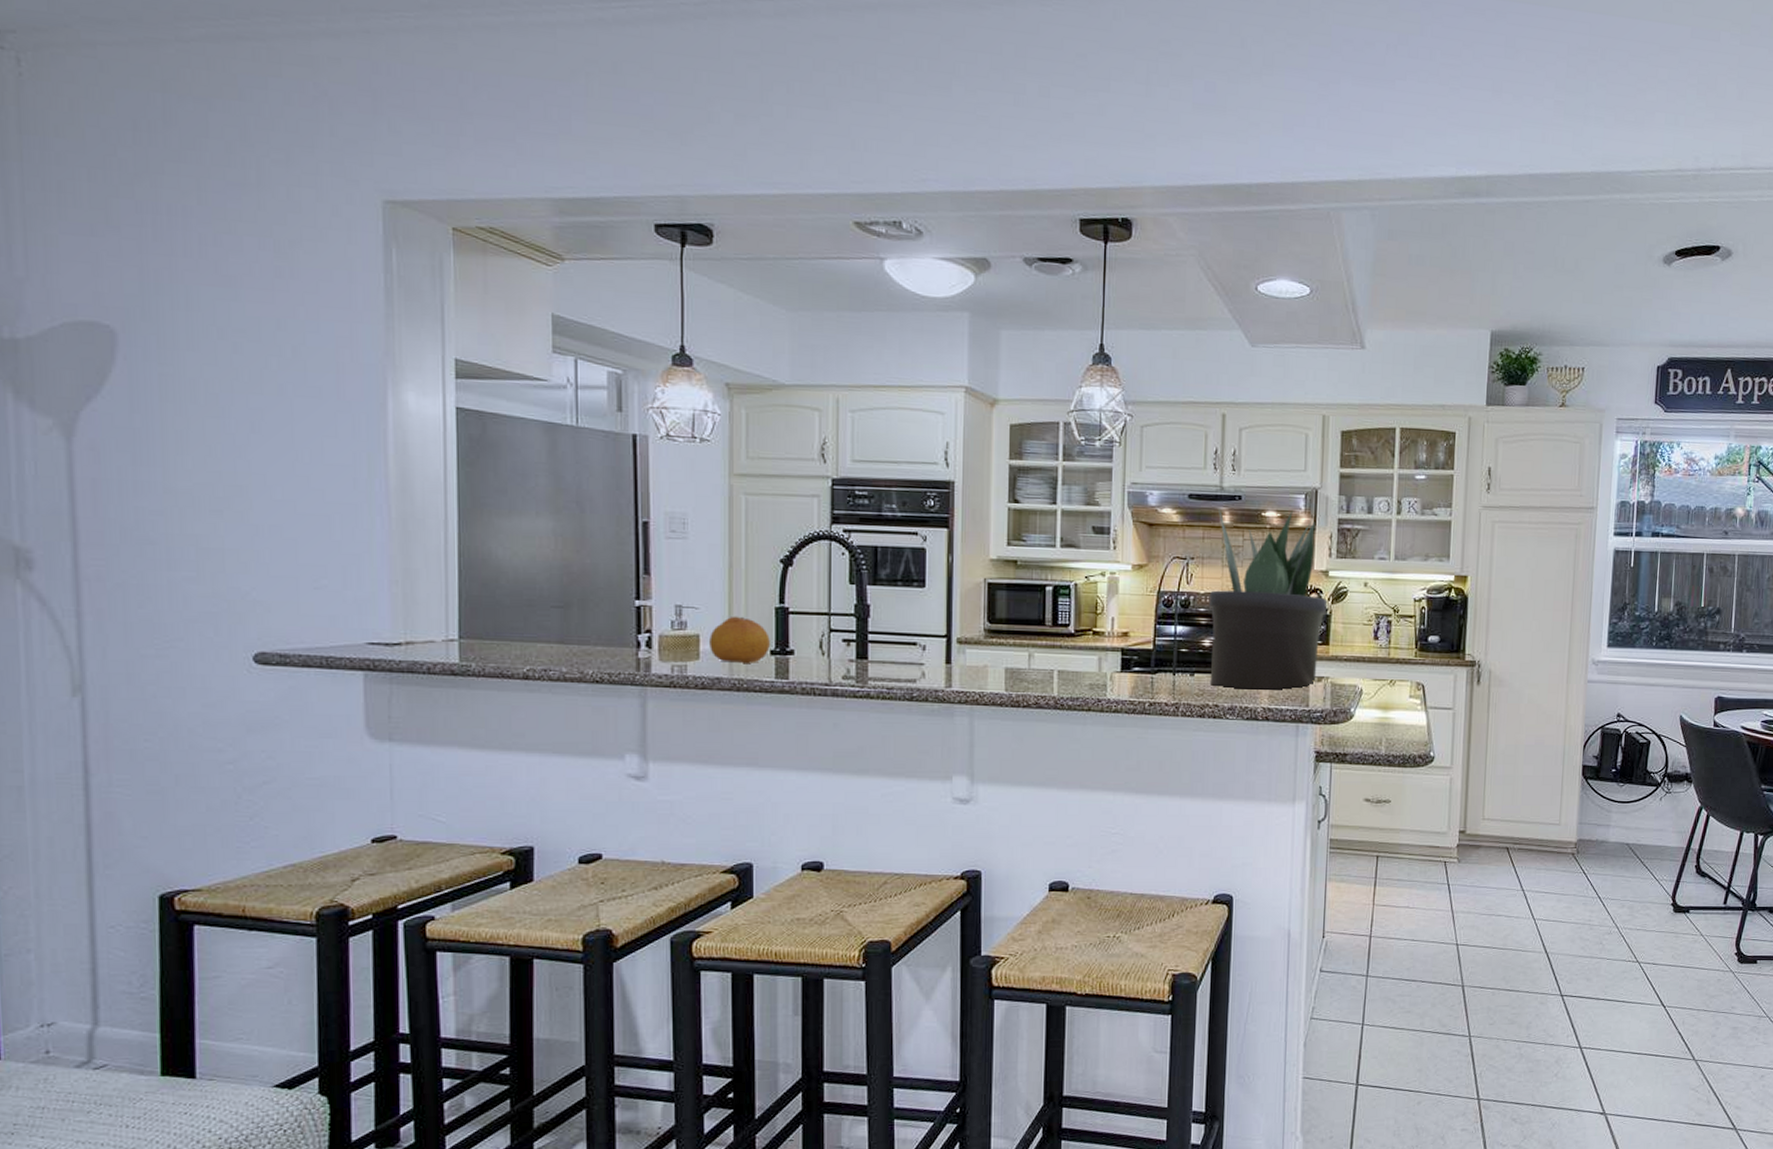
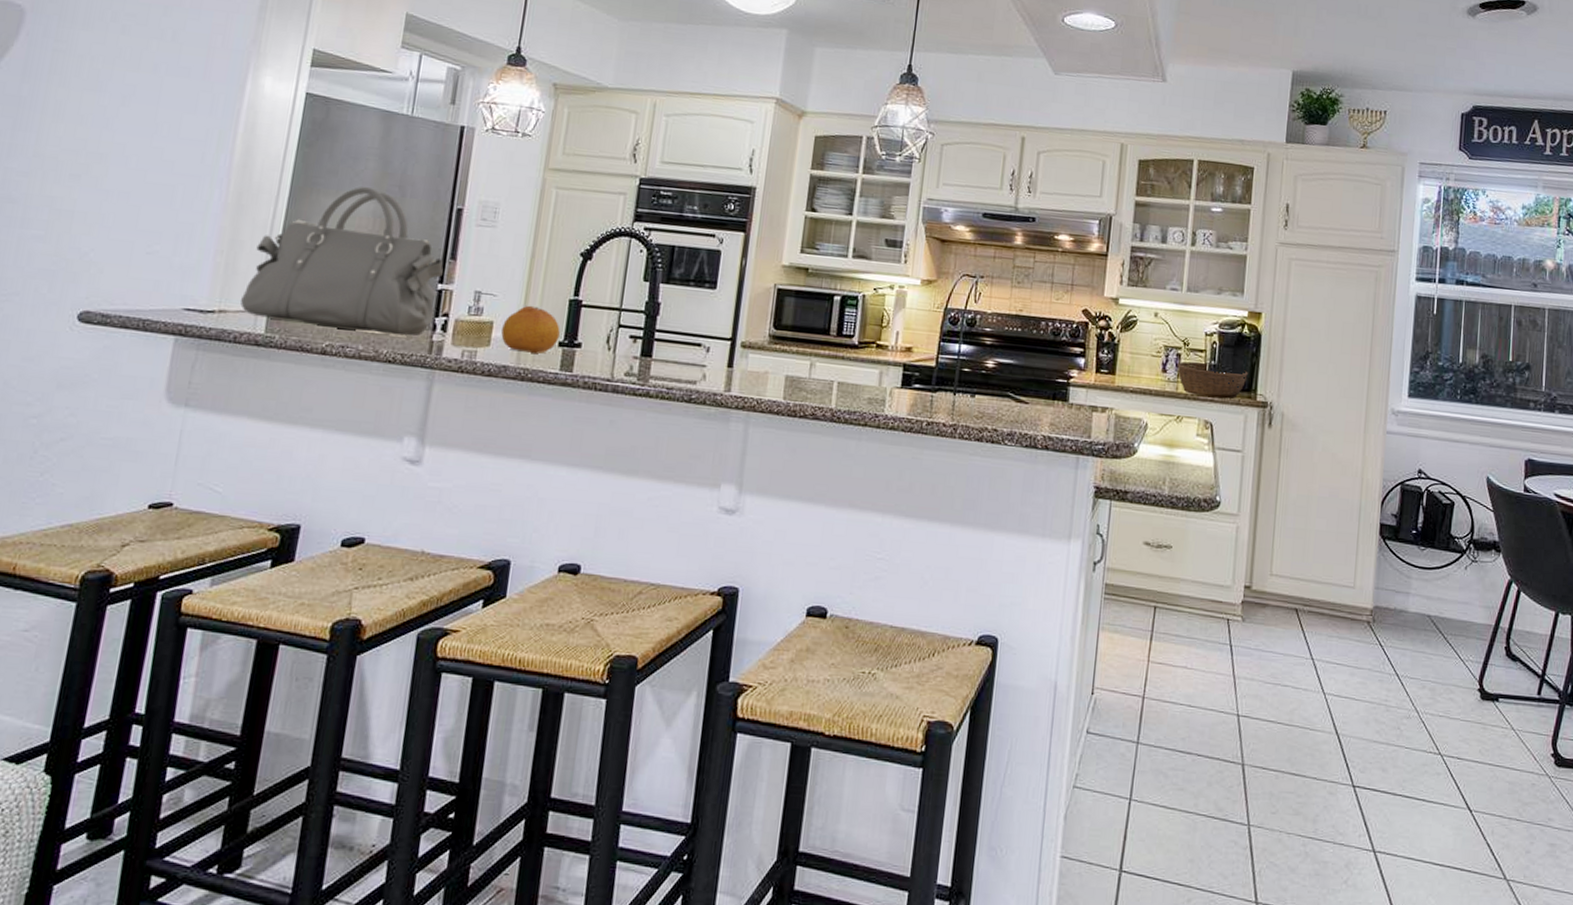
shoulder bag: none [428,504,638,655] -> present [240,186,444,337]
planter: present [1208,508,1328,690] -> none [990,229,1116,419]
basket: none [1388,627,1456,661] -> present [1177,361,1248,400]

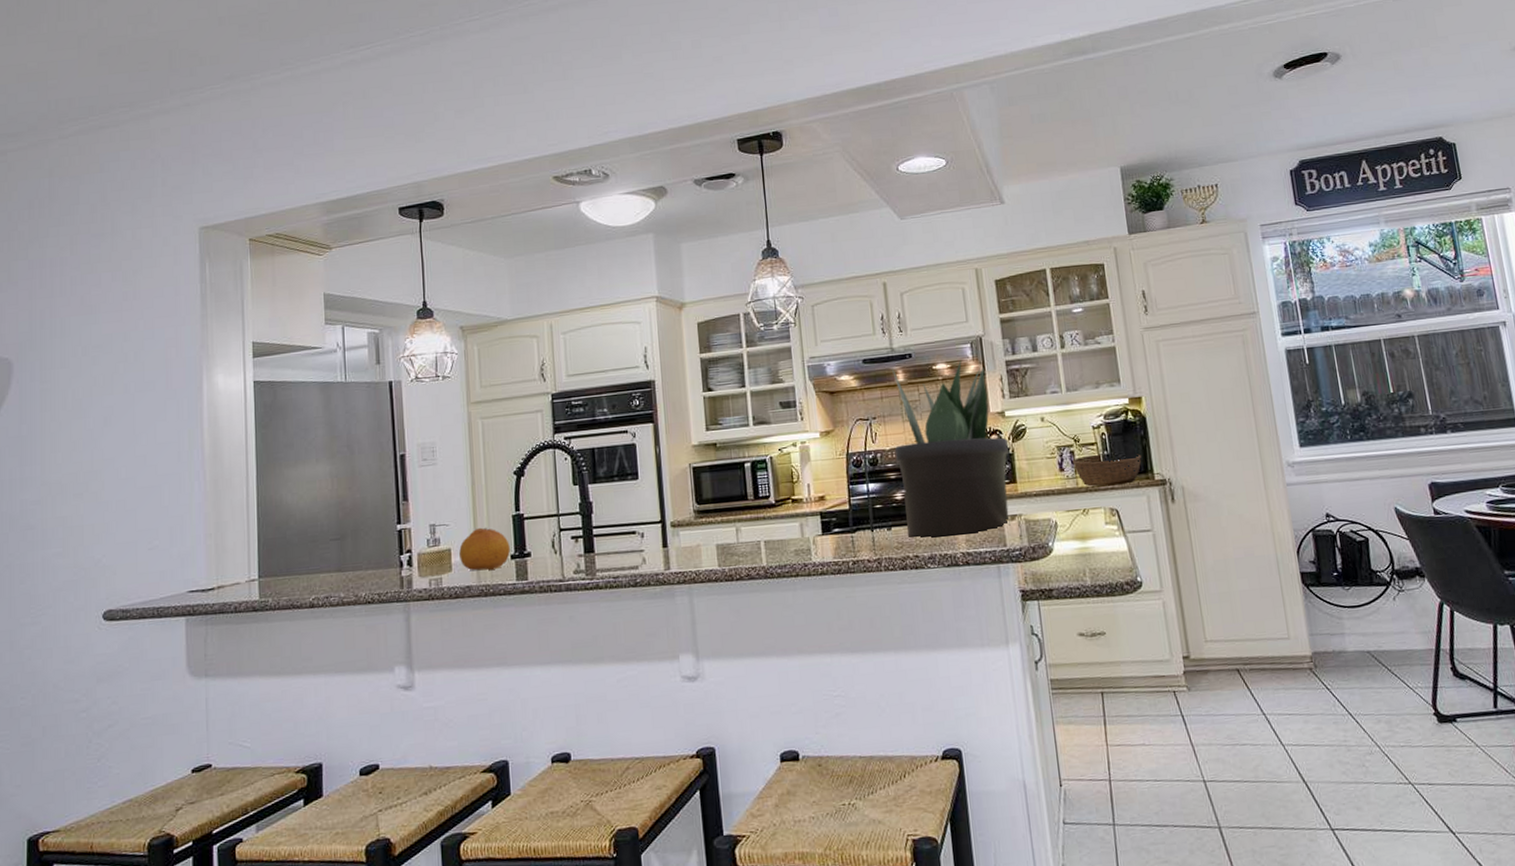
shoulder bag: present [240,186,444,337] -> none [234,452,400,586]
planter: none [990,229,1116,419] -> present [892,360,1010,540]

